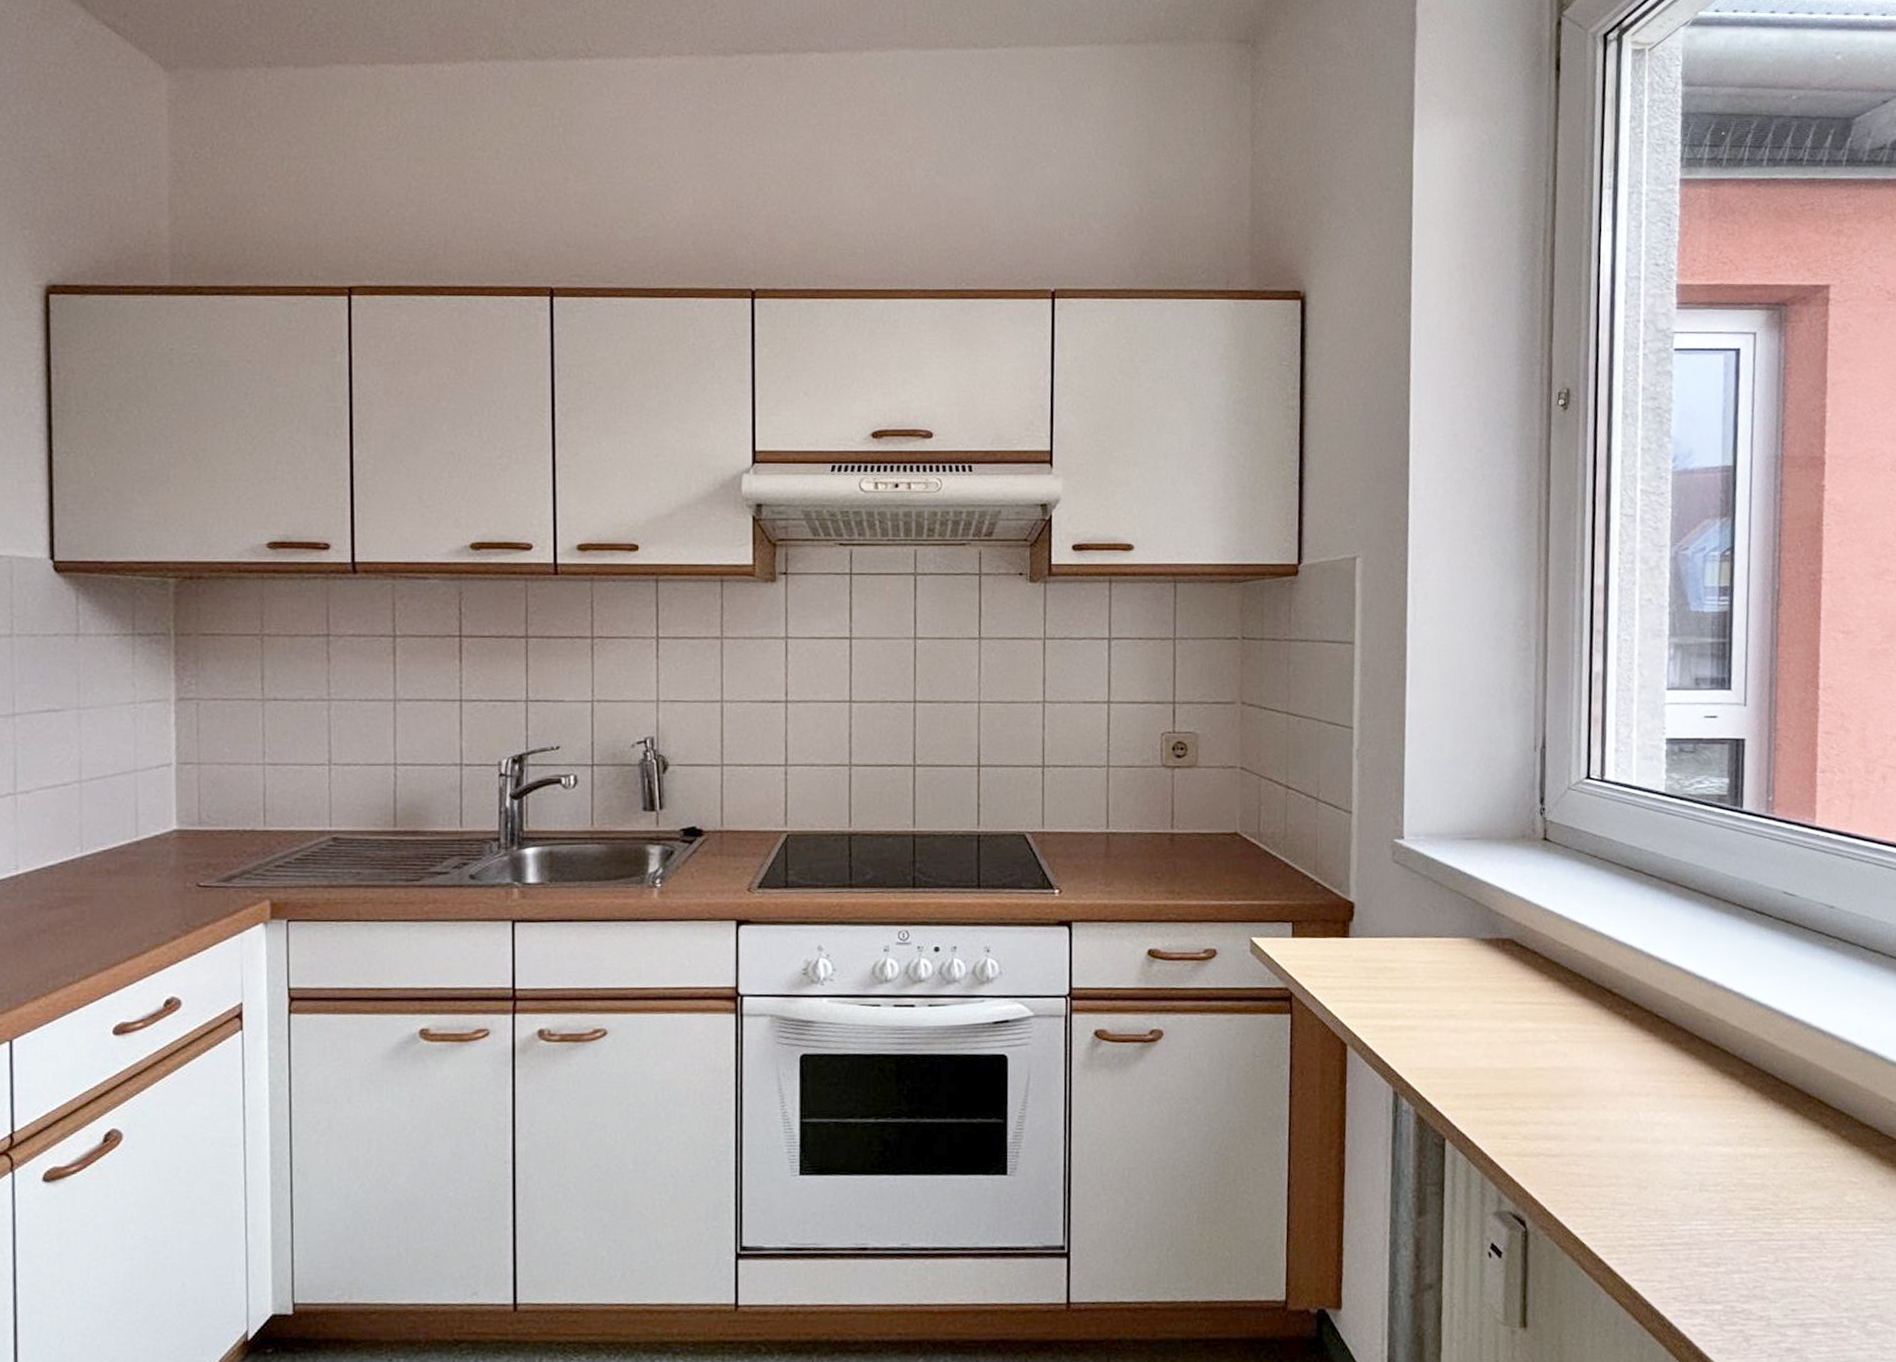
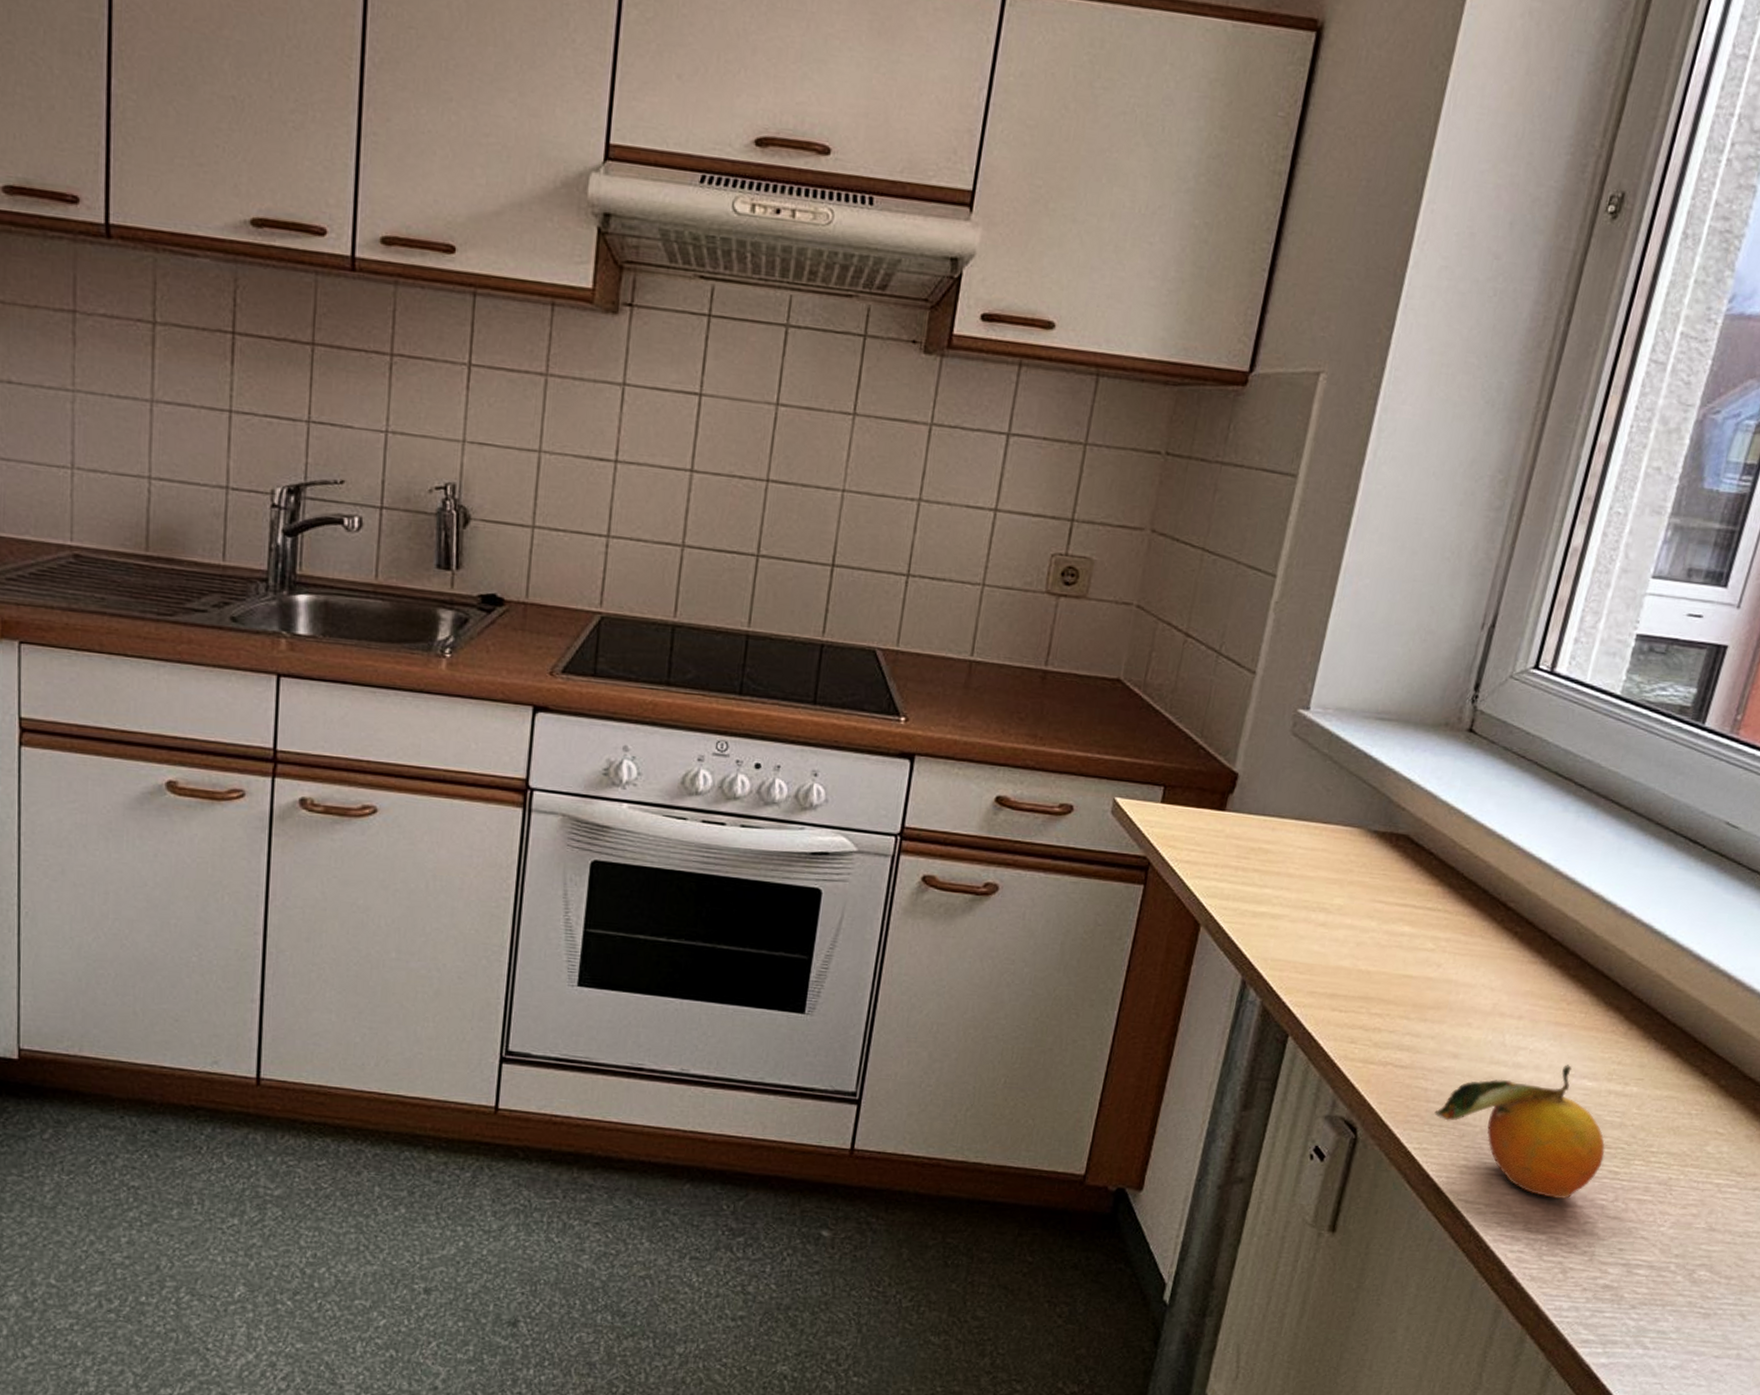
fruit: none [1592,1134,1756,1267] -> present [1434,1064,1606,1199]

